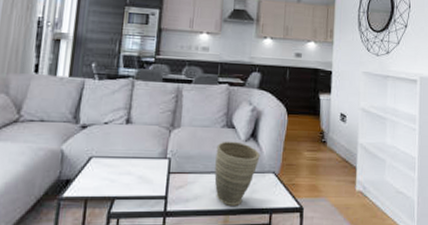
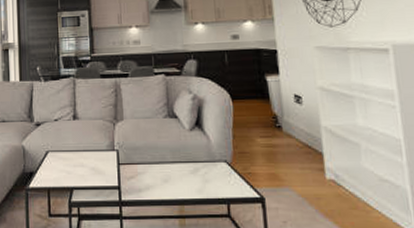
vase: present [214,141,260,206] -> none [161,131,209,196]

